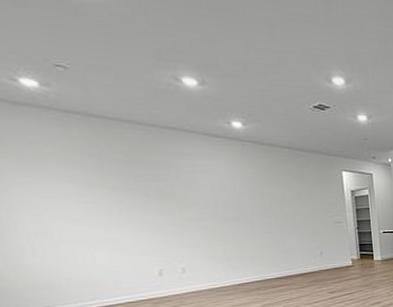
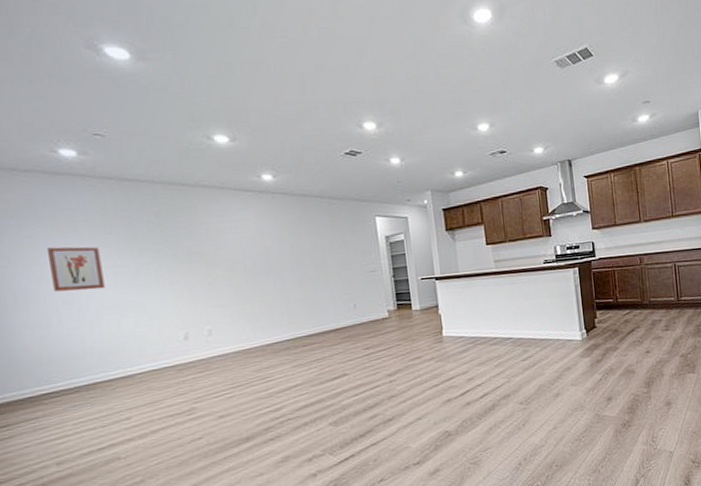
wall art: none [13,179,77,224] -> present [46,246,105,292]

